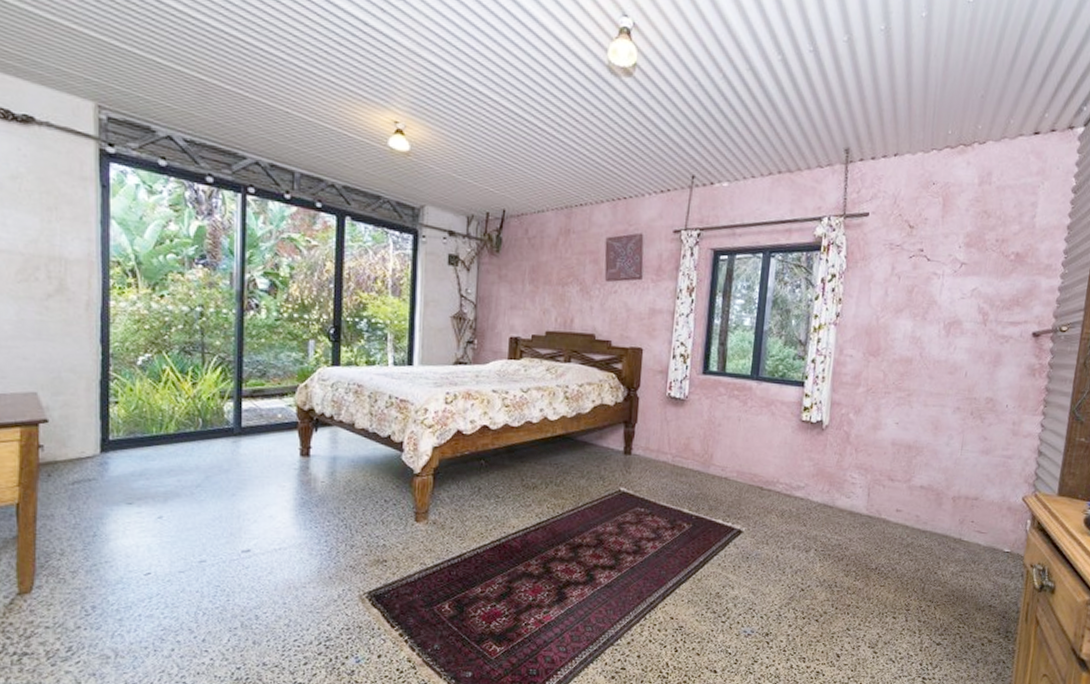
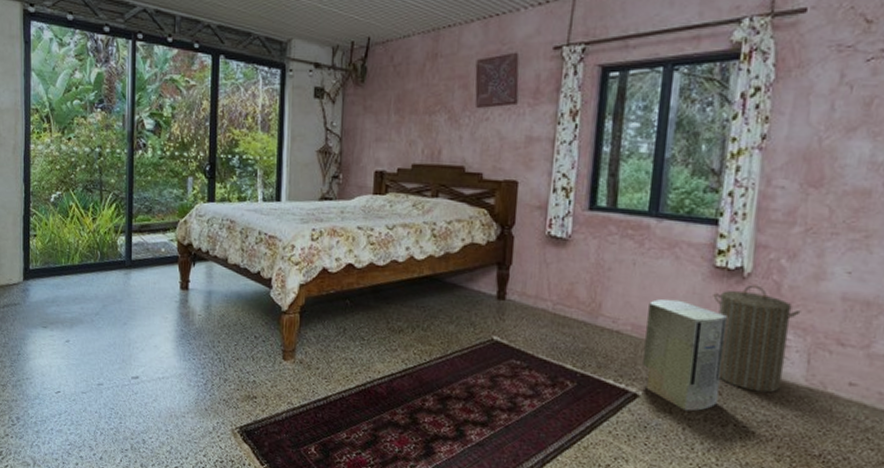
air purifier: none [746,448,810,542] -> present [643,298,727,411]
laundry hamper: none [800,435,864,522] -> present [713,284,801,393]

